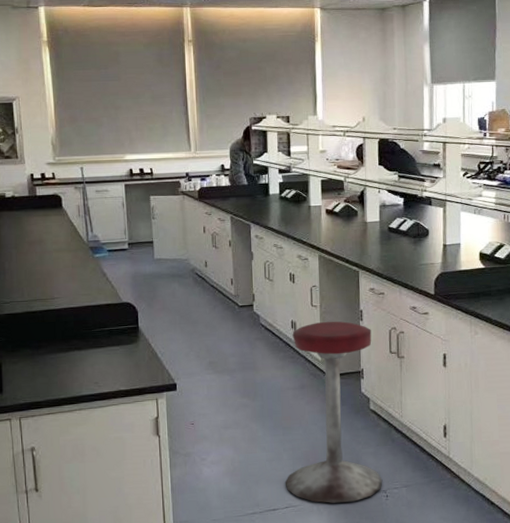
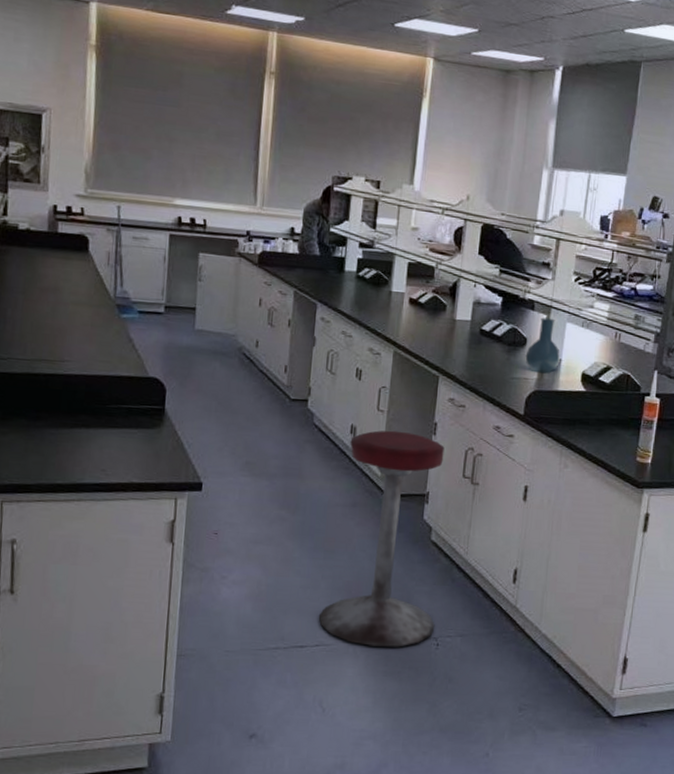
flask: none [429,210,460,258] -> present [525,317,561,374]

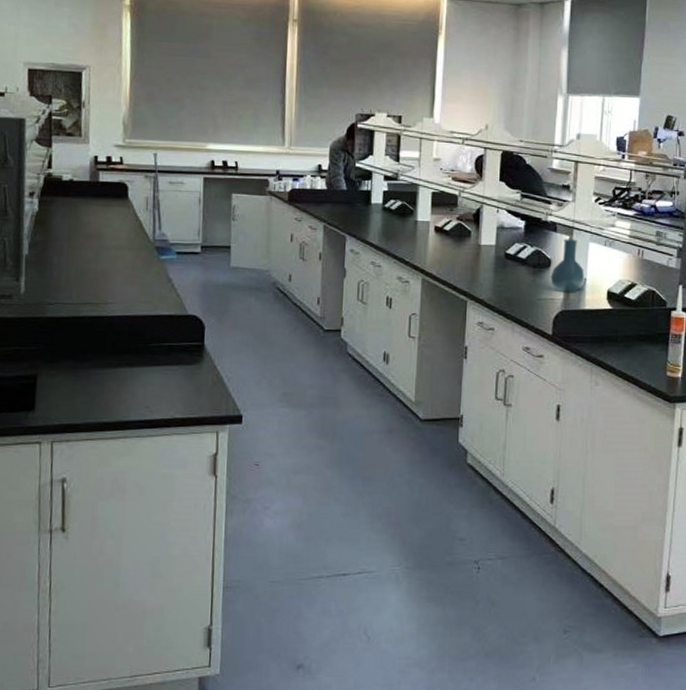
stool: present [318,430,445,647] -> none [359,356,476,572]

